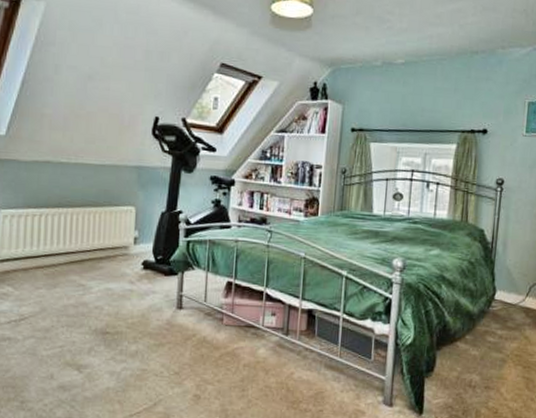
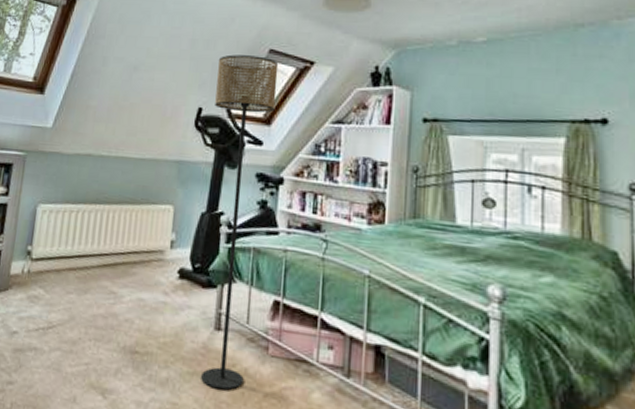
floor lamp: none [166,67,230,355] -> present [201,54,279,390]

